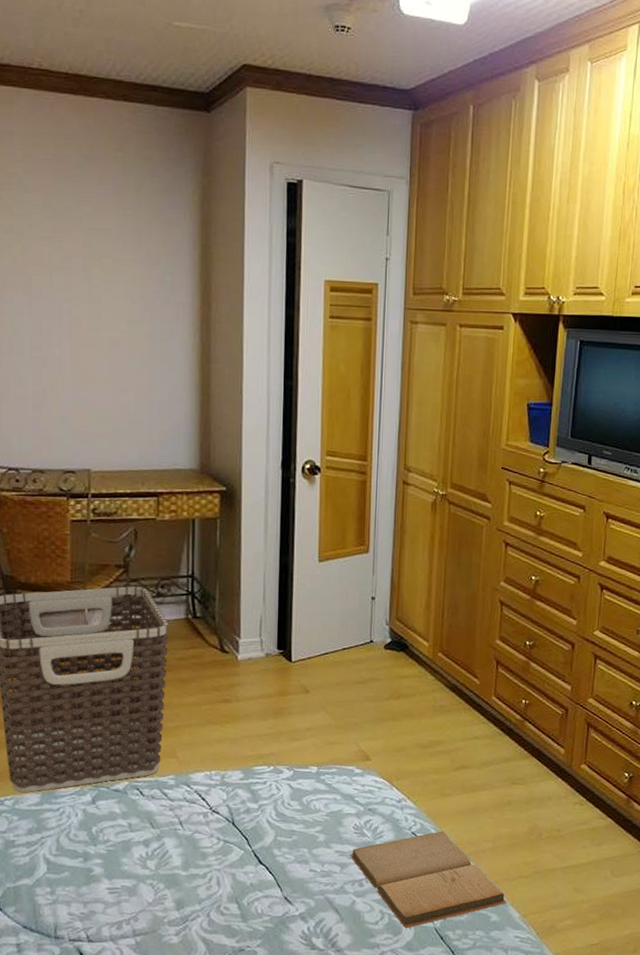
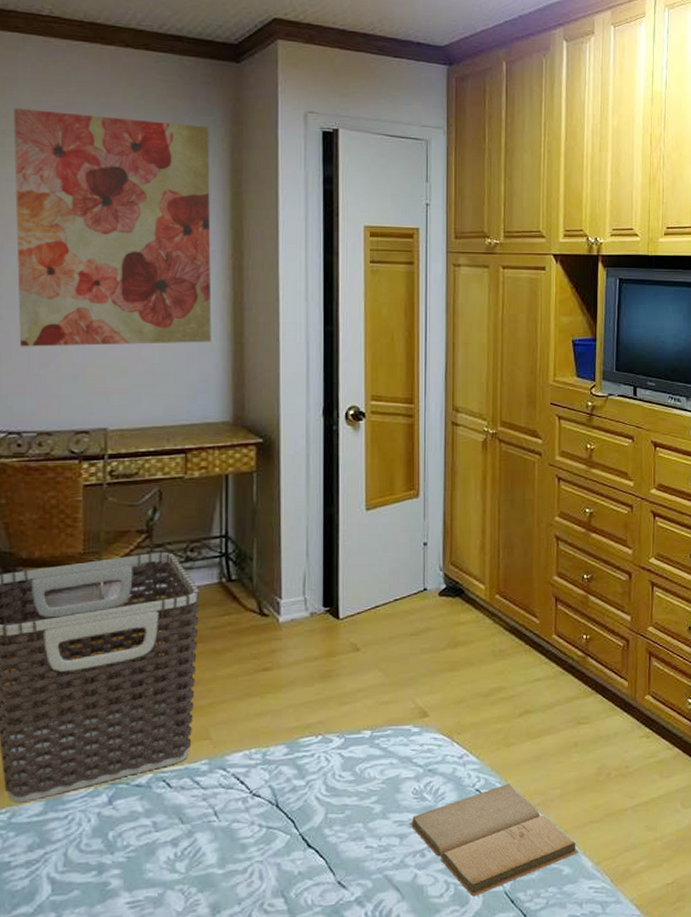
wall art: none [9,161,182,393] -> present [13,107,212,347]

